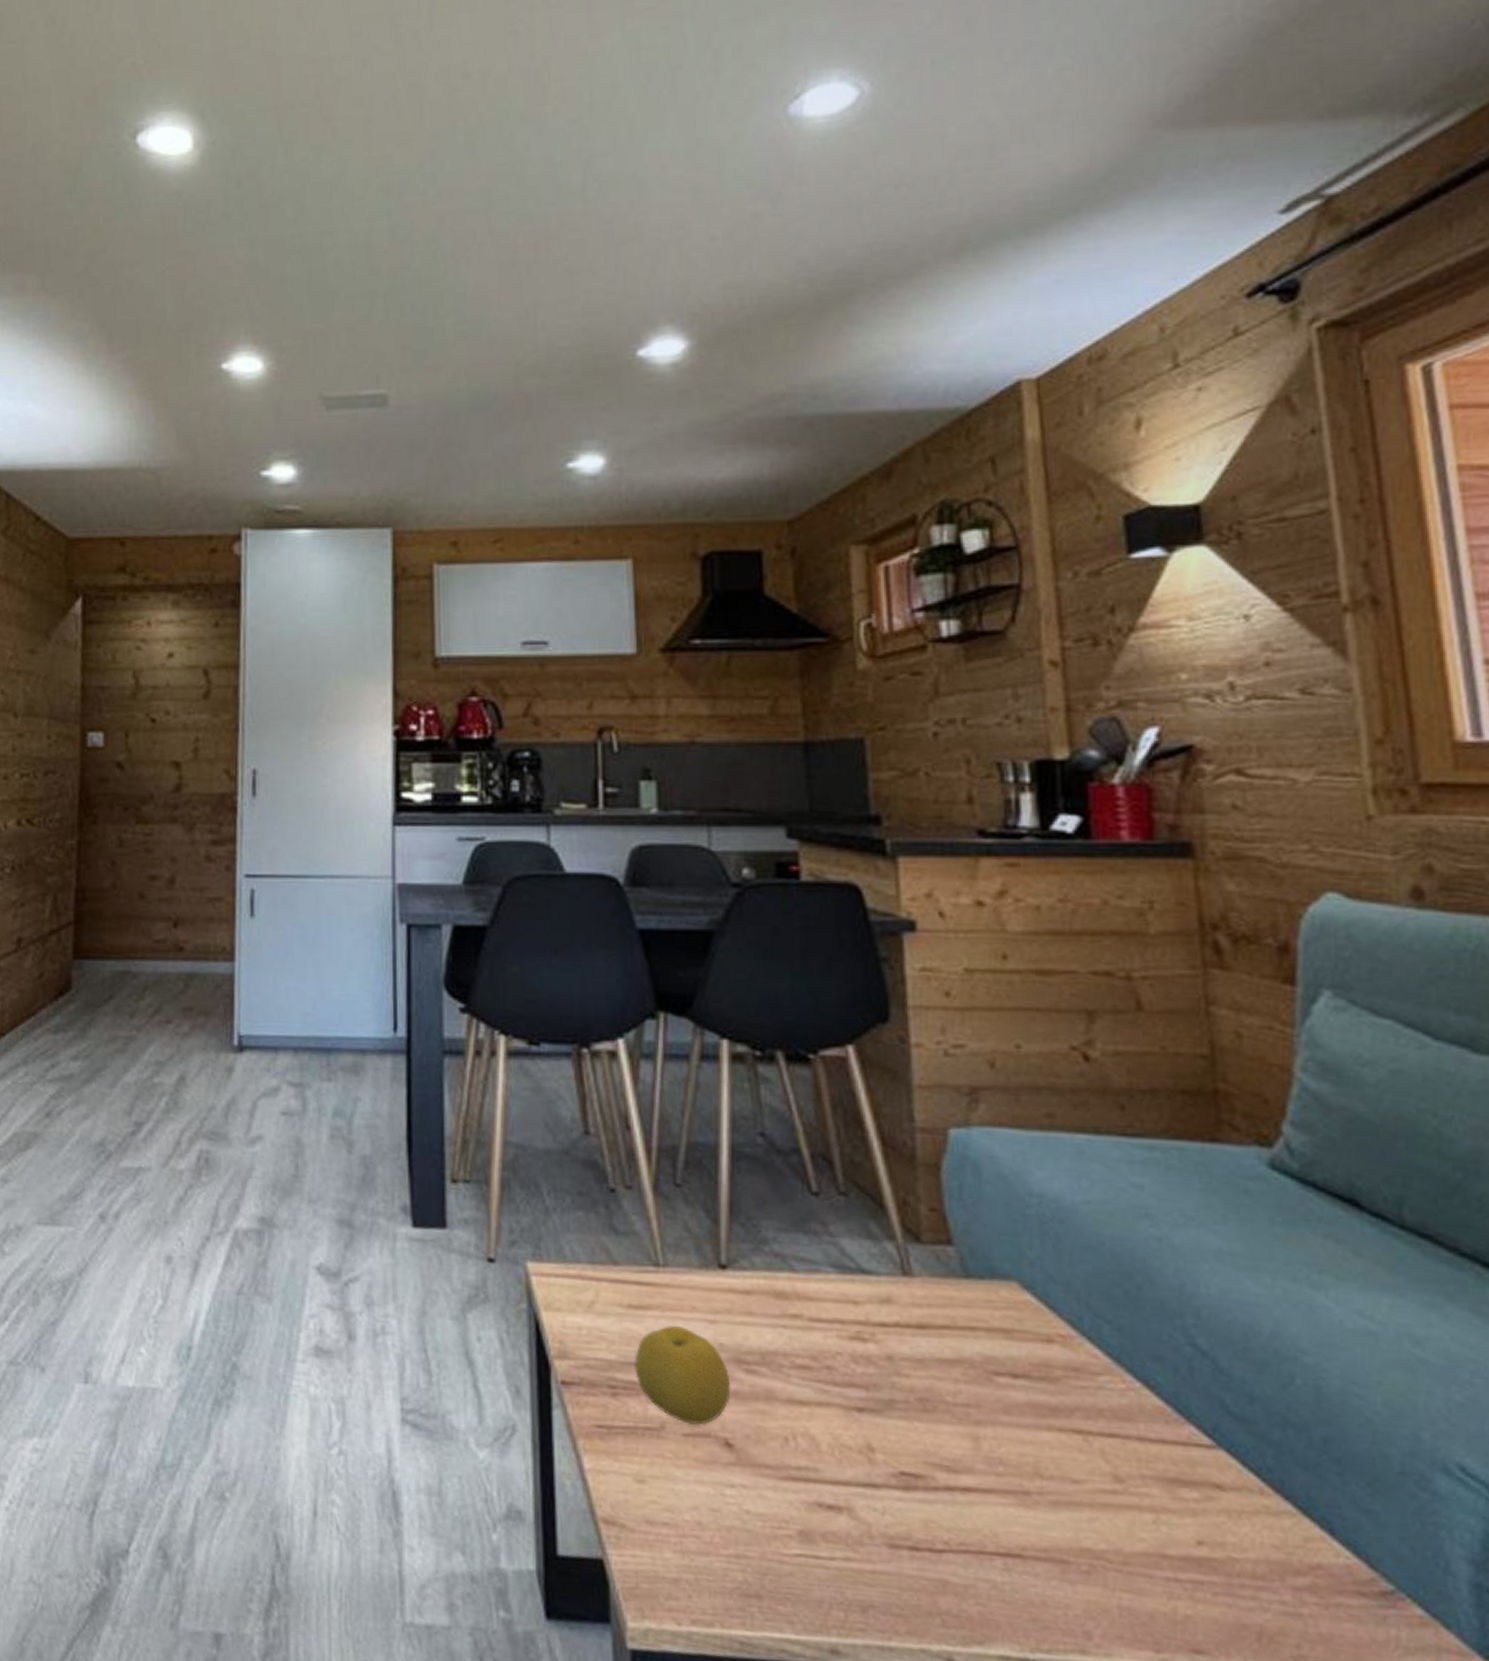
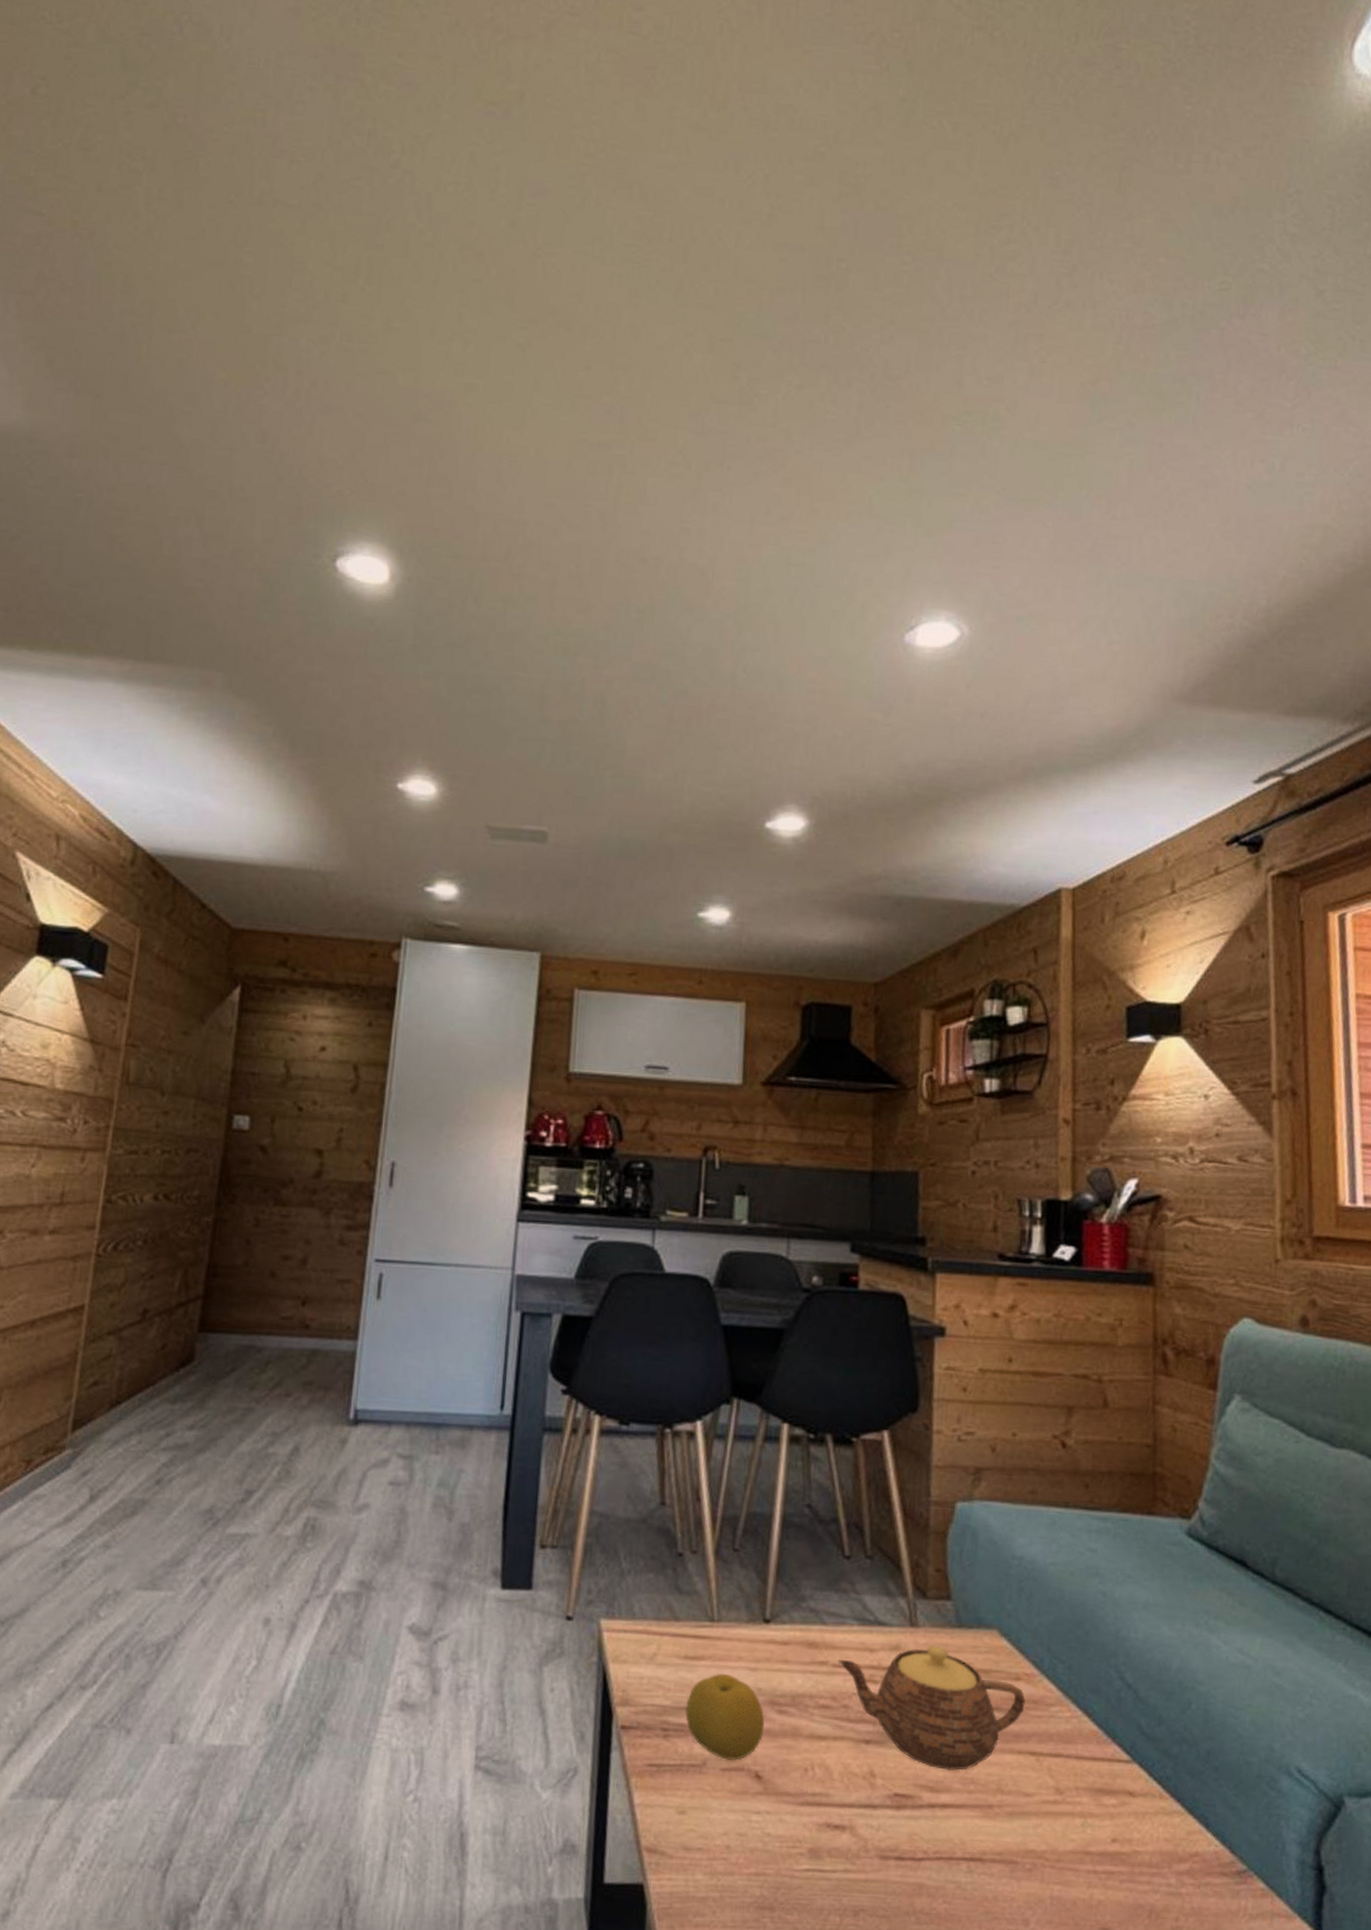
teapot: none [814,1299,1064,1449] -> present [838,1646,1027,1771]

